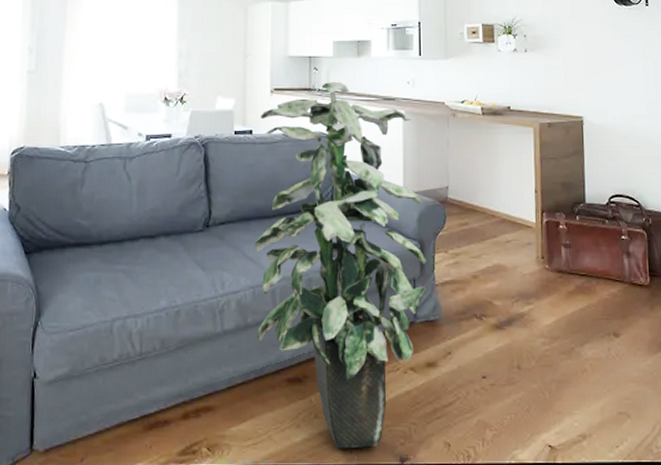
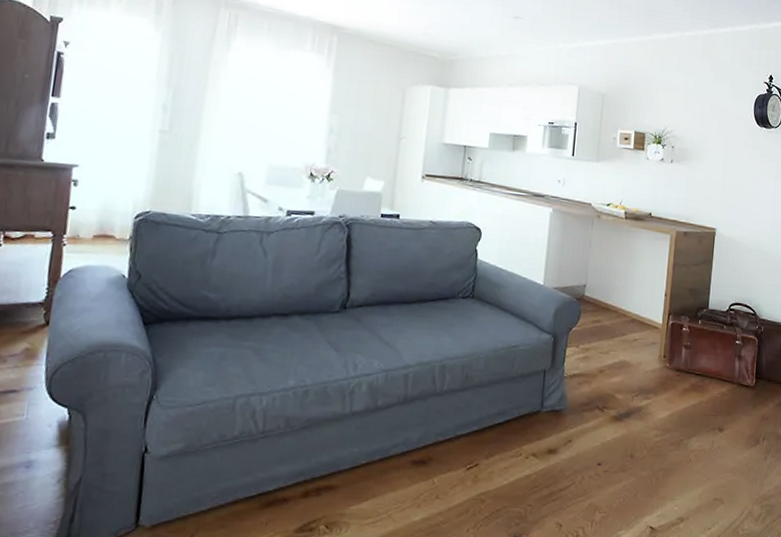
indoor plant: present [255,82,428,449] -> none [386,173,560,528]

